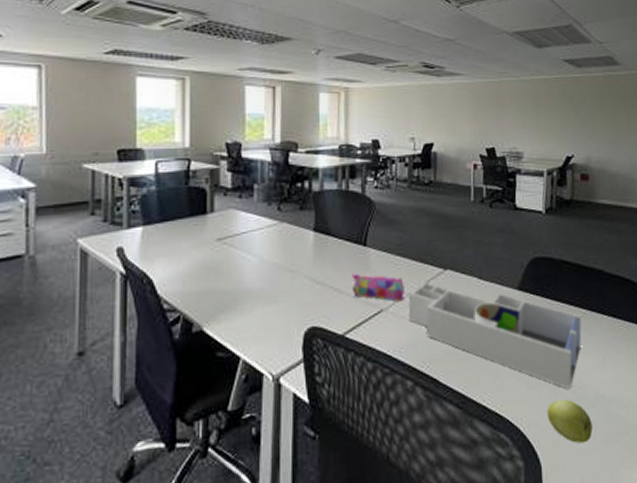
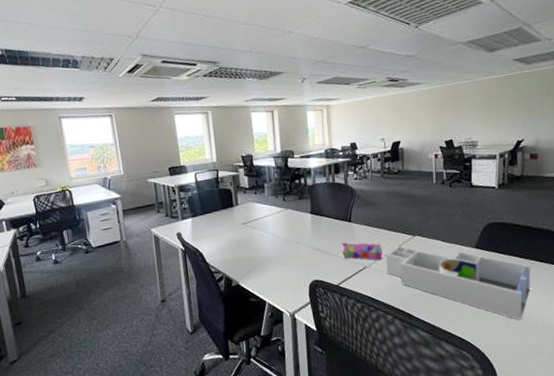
apple: present [546,400,593,443] -> none [501,328,540,358]

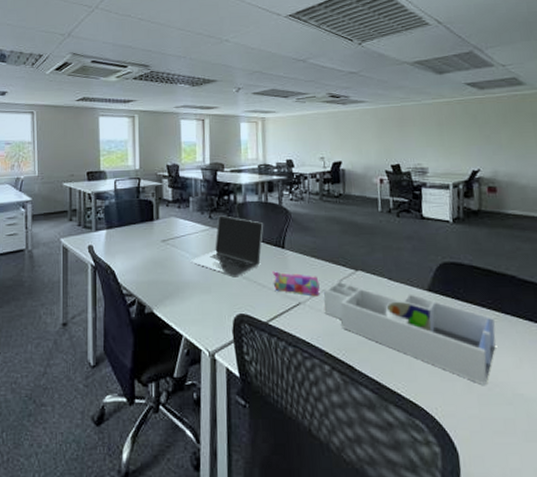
laptop: none [269,197,332,250] -> present [190,215,264,278]

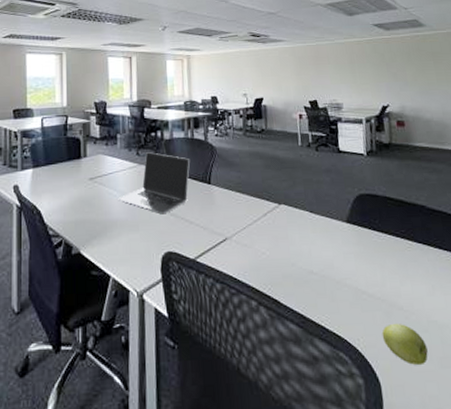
pencil case: present [272,271,320,297] -> none [199,207,246,232]
desk organizer: present [323,281,496,386] -> none [248,215,410,315]
apple: none [462,395,512,437] -> present [382,324,428,365]

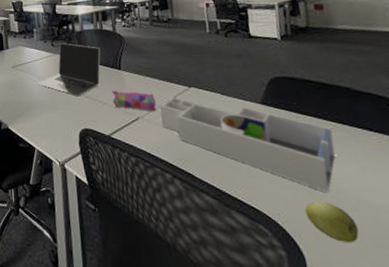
pencil case: none [199,207,246,232] -> present [111,90,157,112]
desk organizer: none [248,215,410,315] -> present [160,97,335,193]

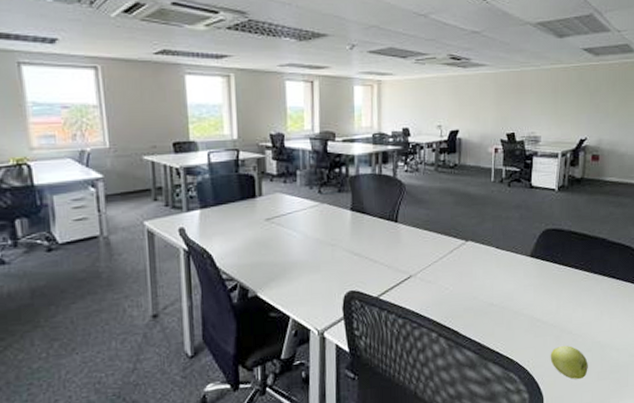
laptop: present [37,43,101,97] -> none [298,190,377,255]
pencil case: present [111,90,157,112] -> none [384,246,431,269]
desk organizer: present [160,97,335,193] -> none [433,252,585,338]

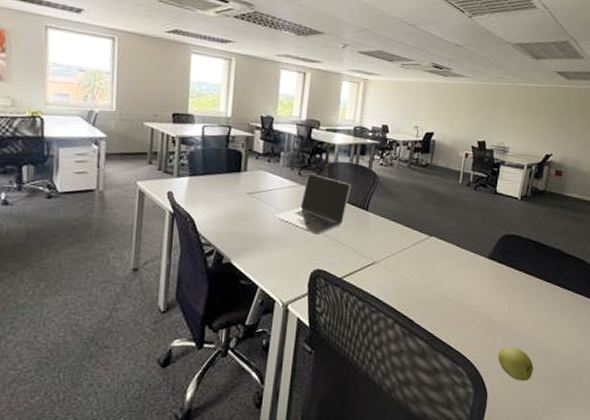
laptop: none [298,190,377,255] -> present [274,173,352,235]

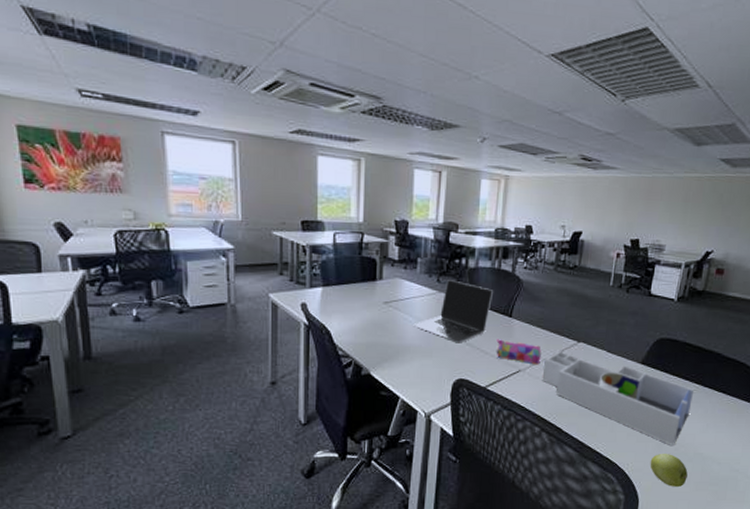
pencil case: none [352,231,395,258] -> present [496,339,541,365]
desk organizer: none [395,244,538,340] -> present [542,351,695,447]

